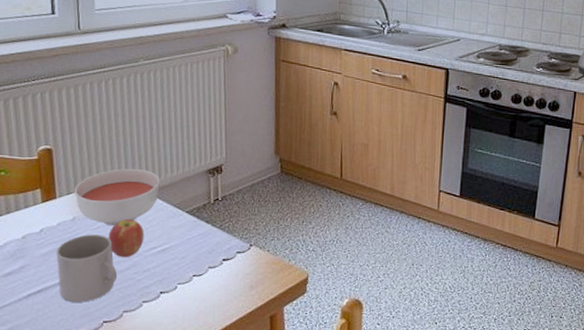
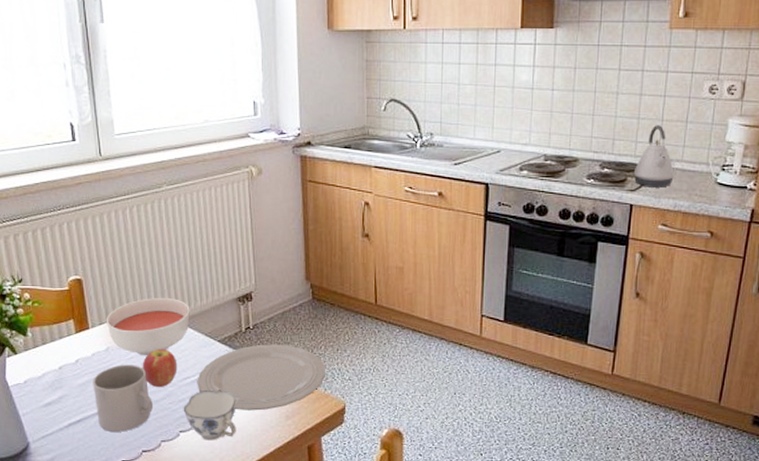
teacup: none [147,260,202,311] -> present [183,389,236,441]
plate: none [163,215,291,281] -> present [197,344,326,411]

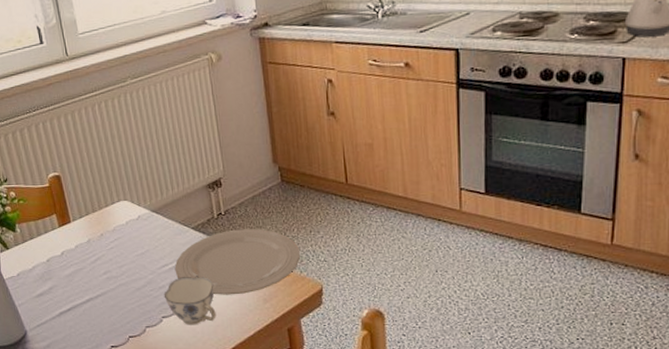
mug: present [93,364,153,432] -> none [78,255,135,319]
bowl: present [106,297,190,355] -> none [85,188,164,245]
fruit: present [142,349,178,388] -> none [122,238,156,276]

